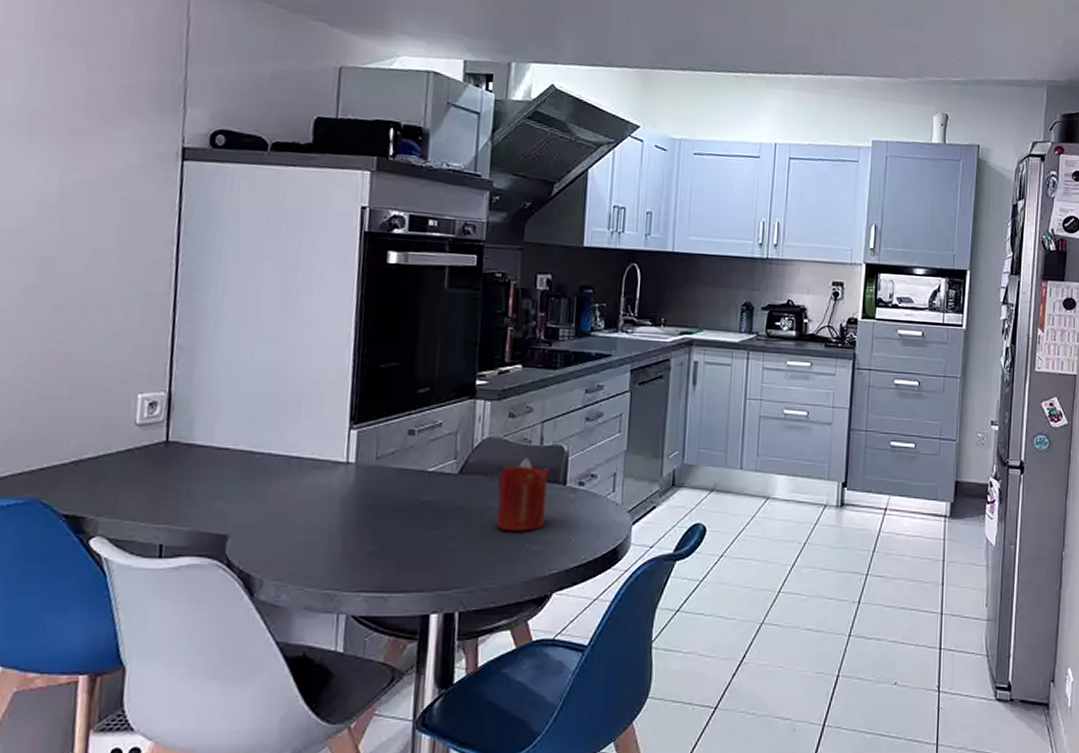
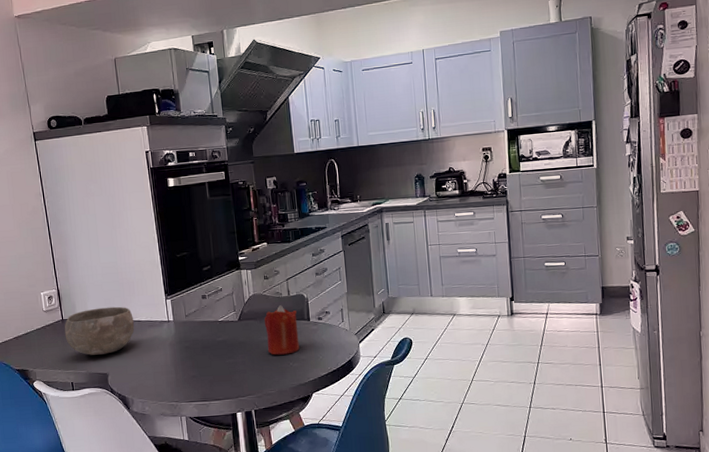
bowl: none [165,429,290,504] -> present [64,306,134,355]

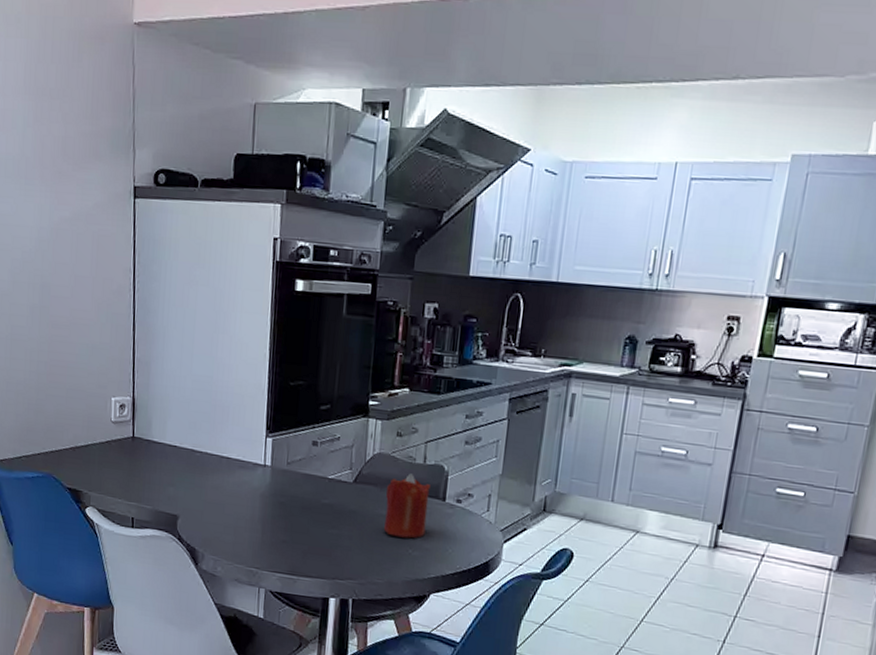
bowl: present [64,306,134,355] -> none [133,430,221,492]

